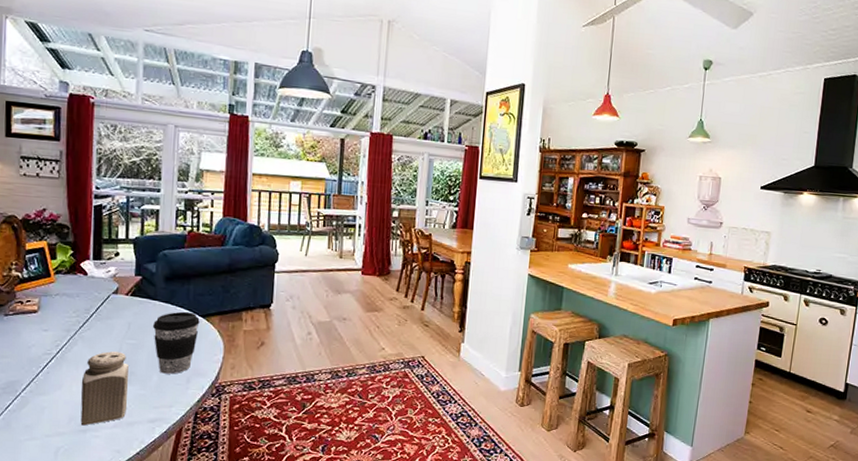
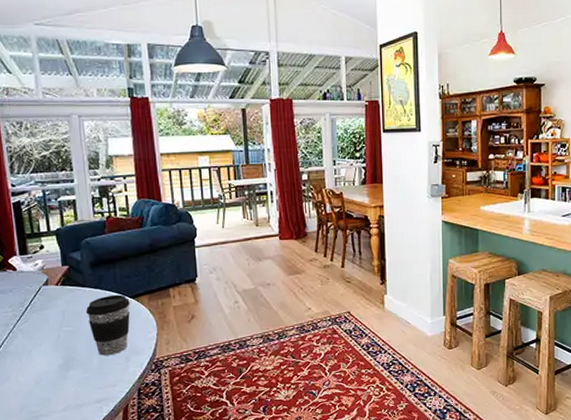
salt shaker: present [80,351,129,426] -> none [26,340,73,413]

